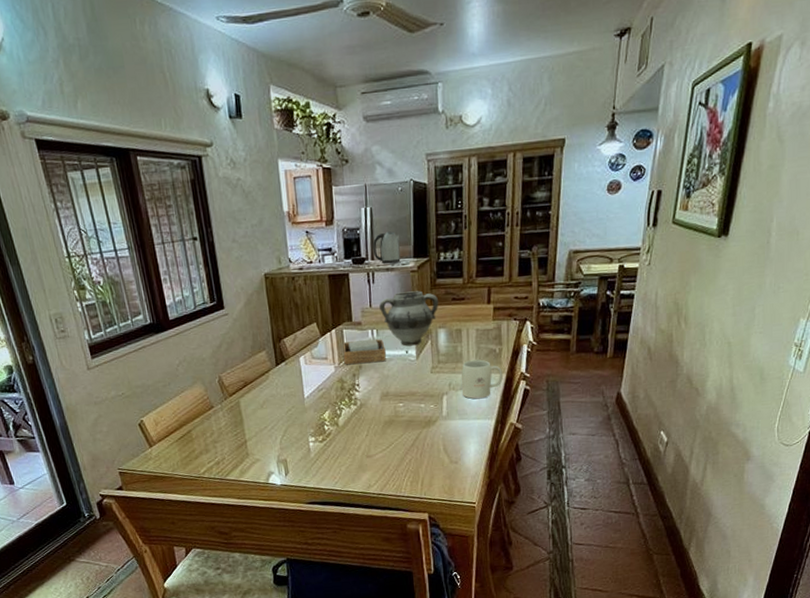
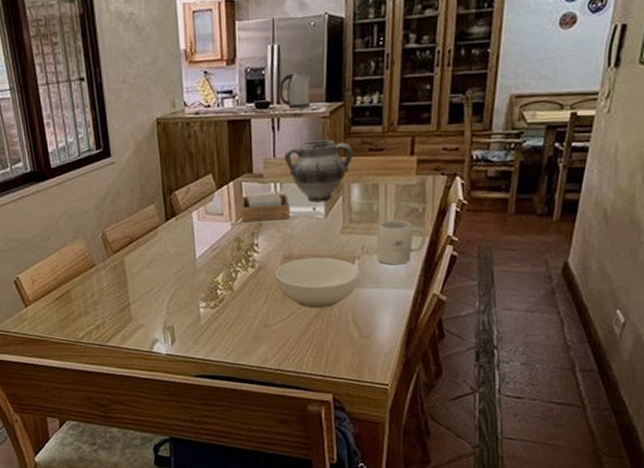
bowl: none [374,394,448,440] -> present [275,257,360,309]

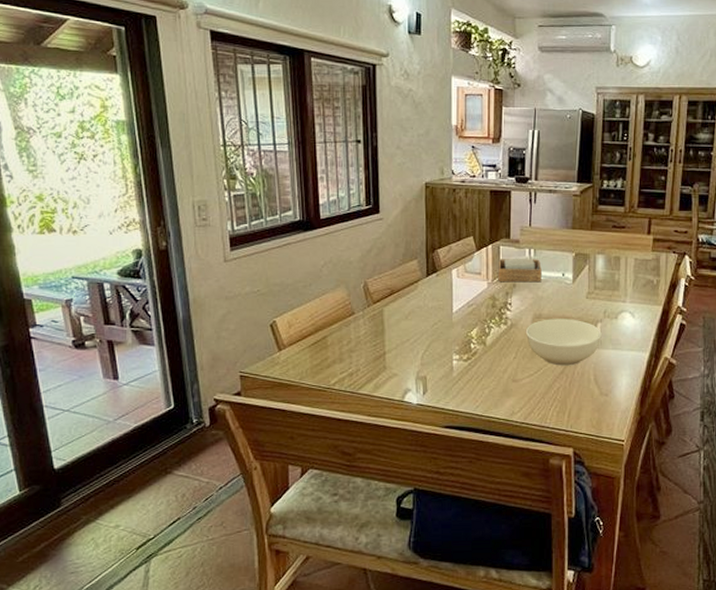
kettle: present [279,72,311,109] -> none [537,155,565,186]
ceramic pot: present [284,139,354,203] -> none [539,215,599,269]
mug: present [376,219,425,265] -> none [616,289,659,330]

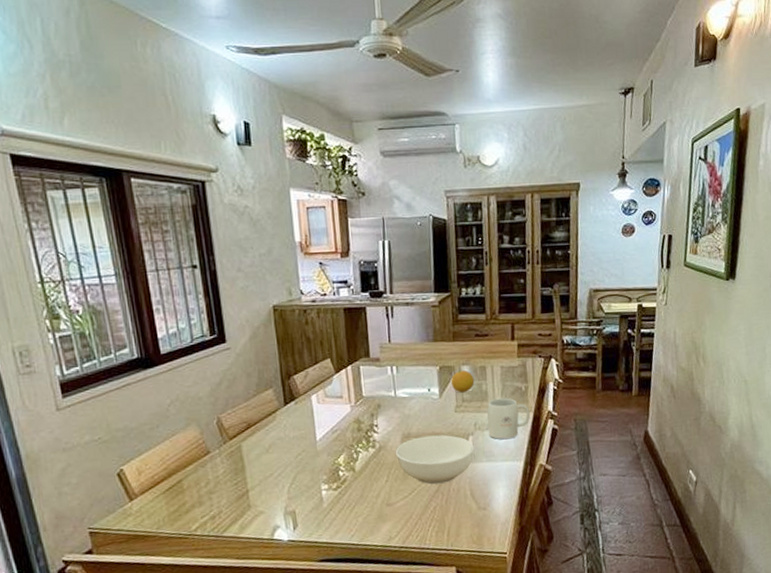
napkin holder: present [498,258,542,283] -> none [359,376,407,403]
fruit: none [585,258,608,280] -> present [450,369,475,393]
mug: none [616,289,659,330] -> present [487,397,530,440]

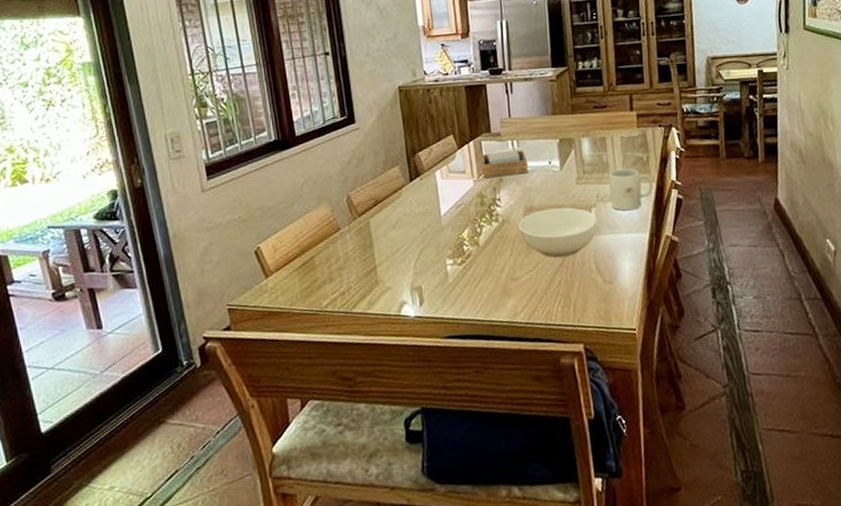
napkin holder: none [359,376,407,403] -> present [481,150,528,178]
fruit: present [450,369,475,393] -> none [571,141,595,165]

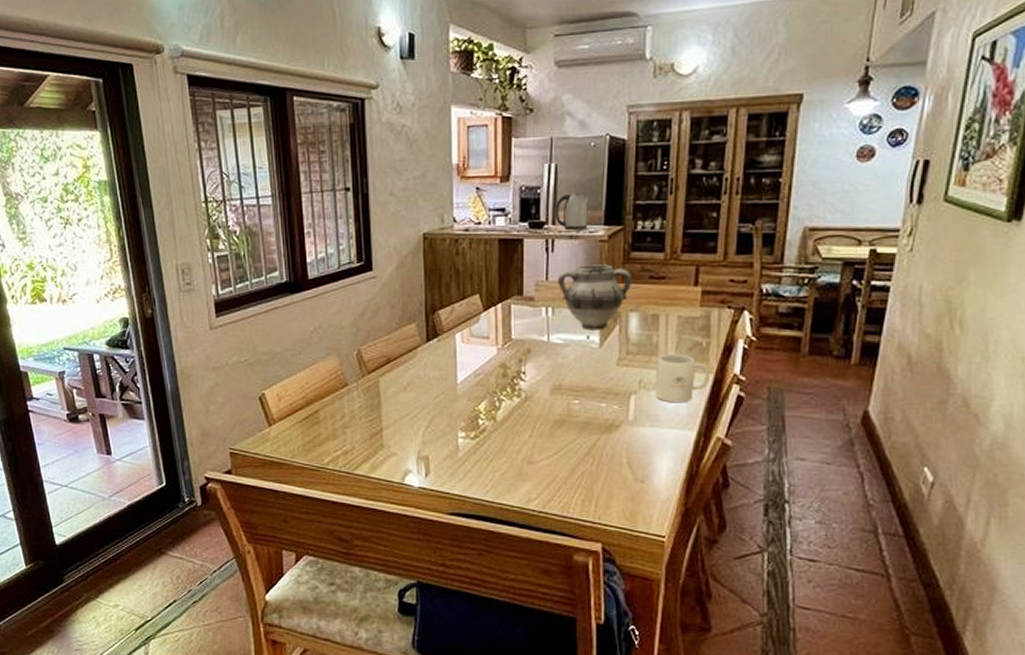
napkin holder: present [481,150,528,178] -> none [509,318,561,348]
kettle: none [509,42,539,75] -> present [554,193,589,231]
bowl: present [518,207,598,258] -> none [542,390,636,446]
ceramic pot: none [519,99,581,157] -> present [558,264,633,331]

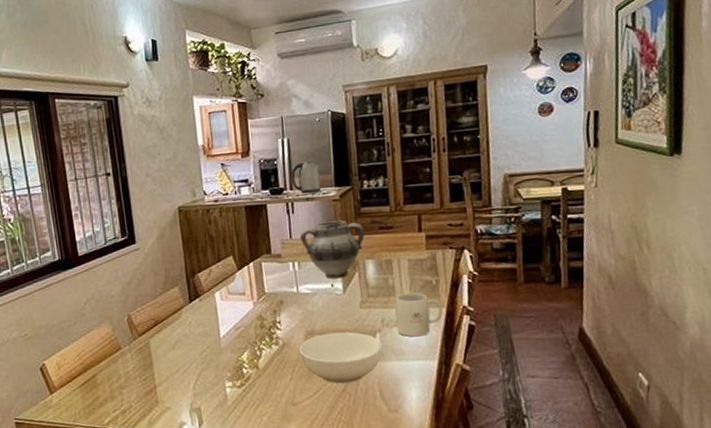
bowl: none [542,390,636,446] -> present [298,331,383,384]

